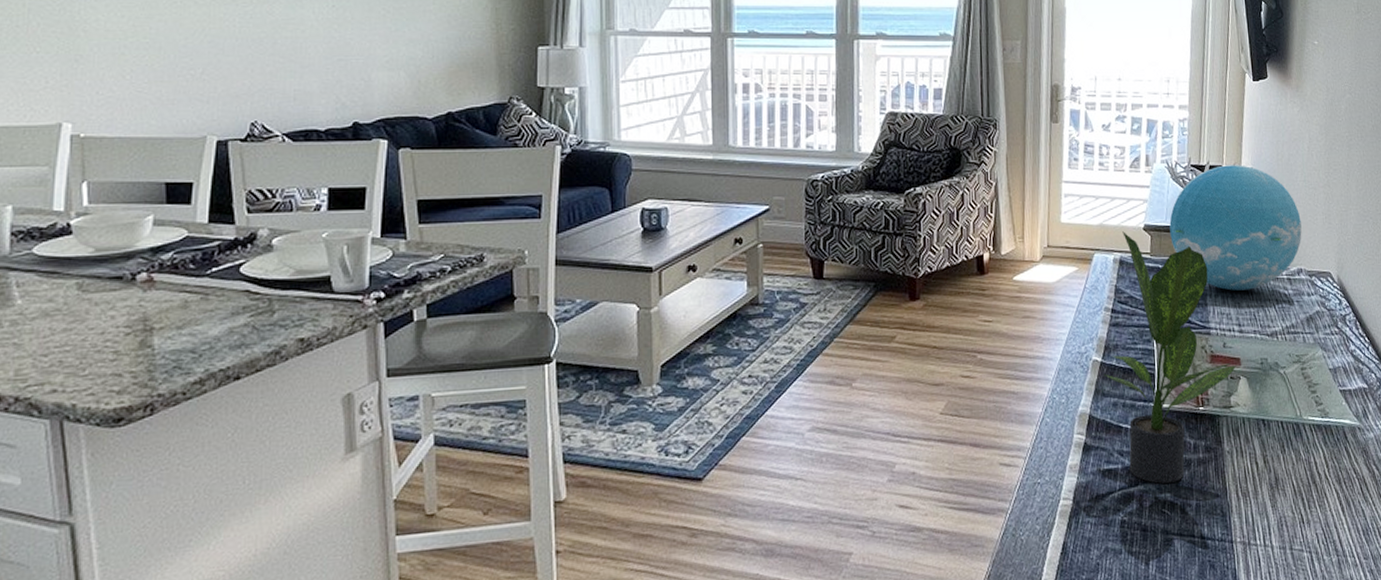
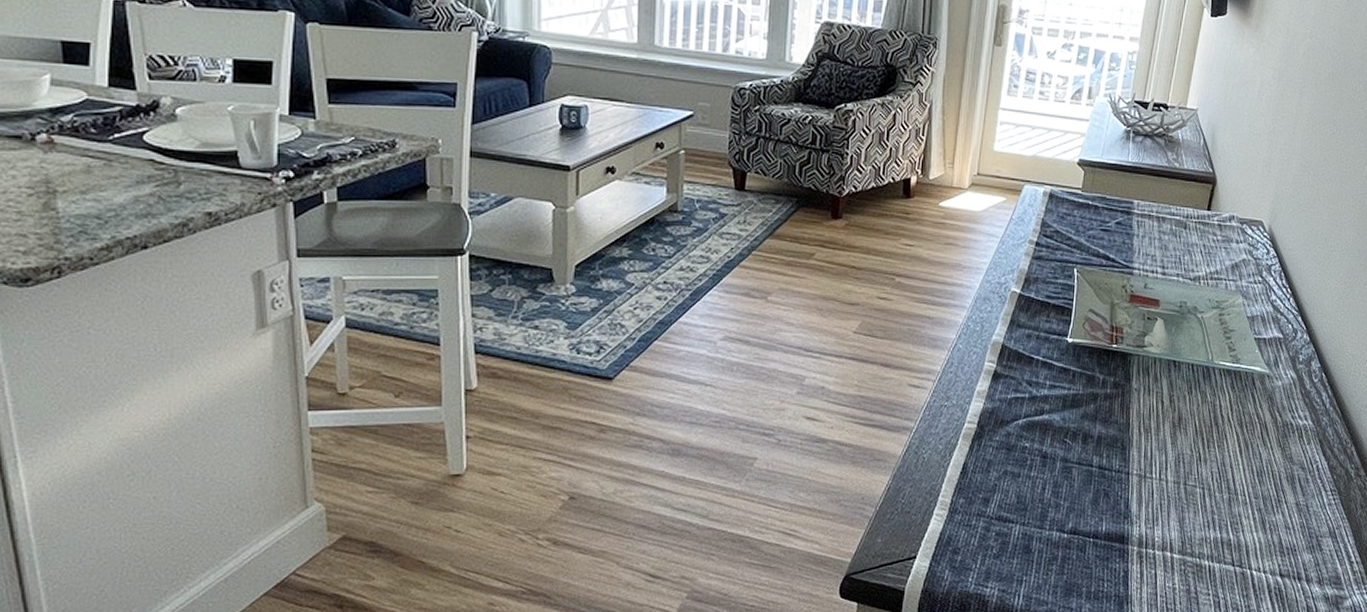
potted plant: present [1105,231,1236,484] -> none [1022,164,1155,415]
decorative ball: present [1169,165,1302,291] -> none [1104,103,1241,233]

